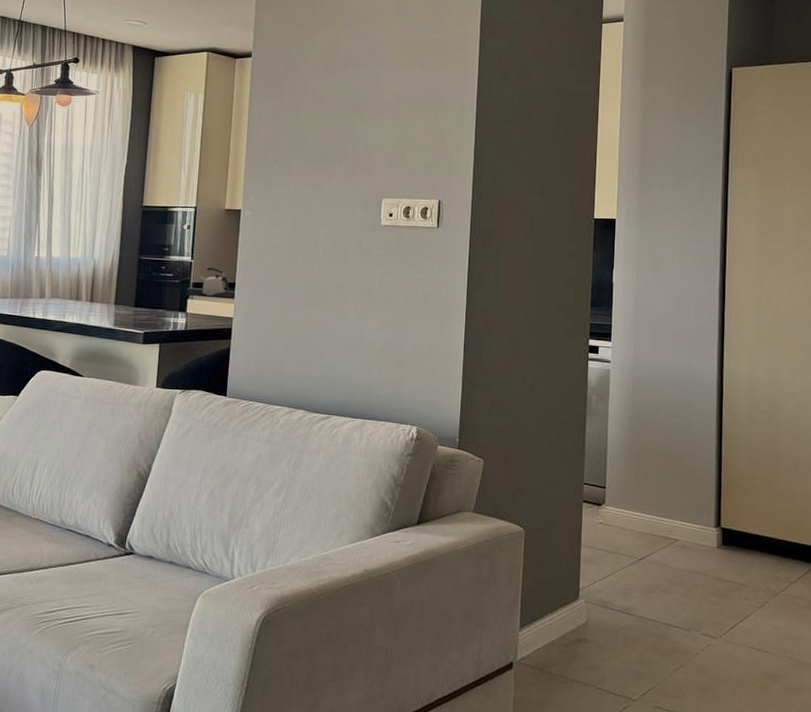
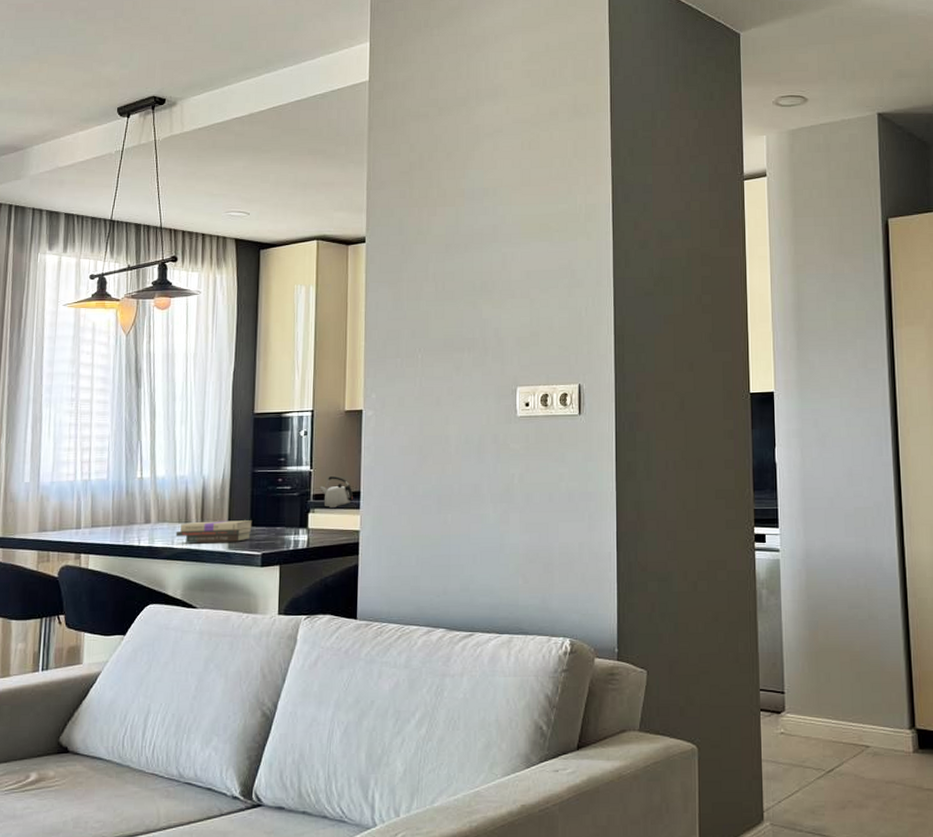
books: none [67,299,137,320] -> present [175,520,252,544]

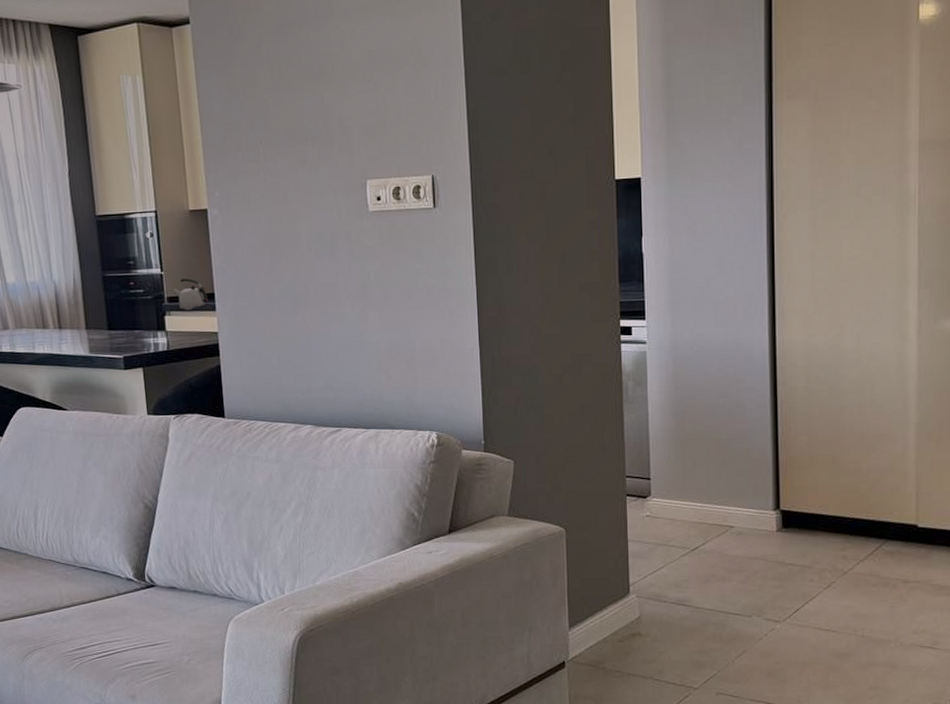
books: present [175,520,252,544] -> none [35,324,110,349]

